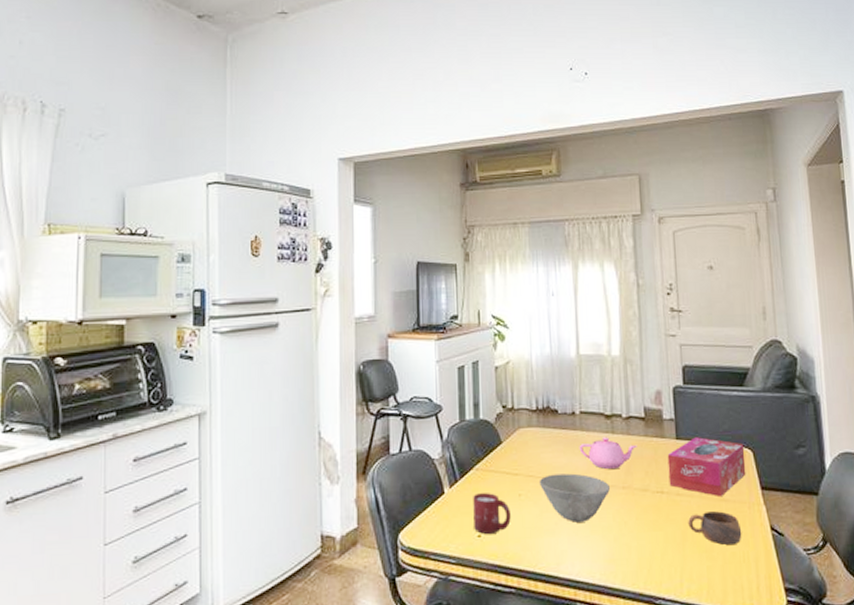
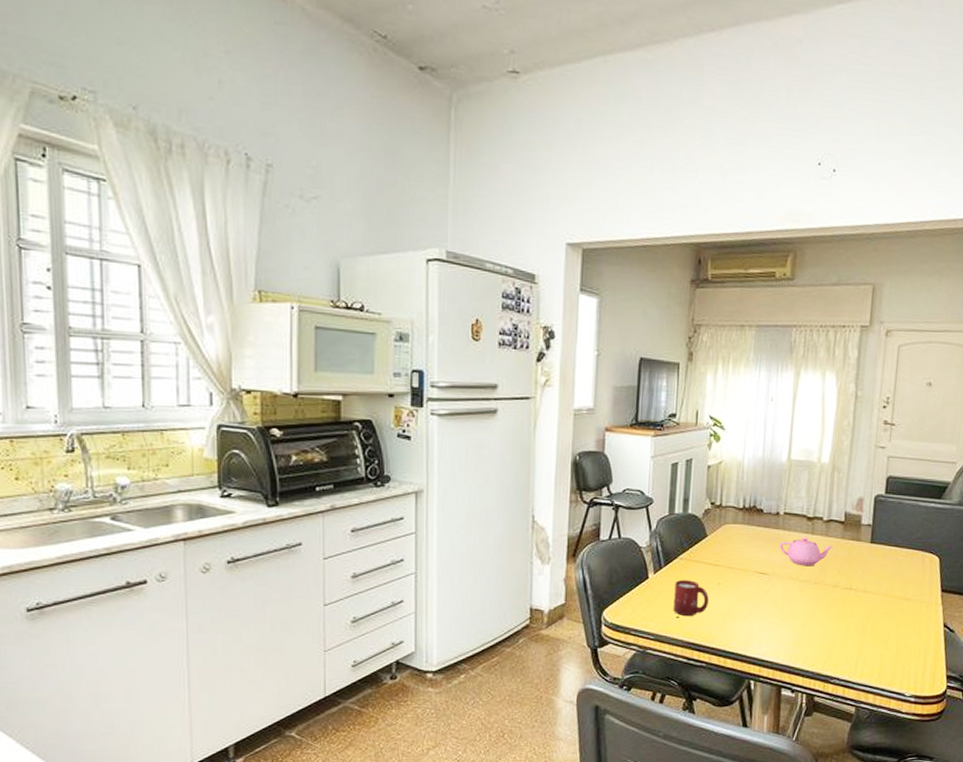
bowl: present [539,473,610,522] -> none [737,567,803,610]
tissue box: present [667,437,746,498] -> none [858,542,933,597]
cup: present [688,511,742,545] -> none [870,608,918,637]

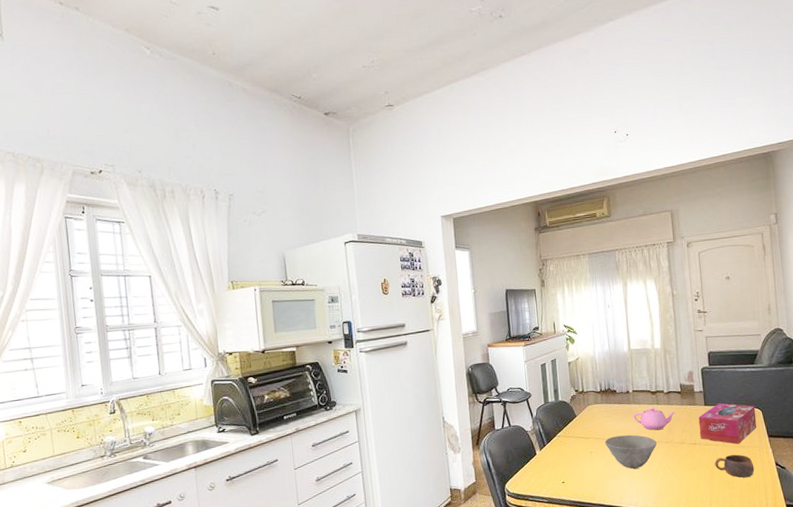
cup: present [673,580,709,615] -> none [557,452,586,481]
bowl: none [737,567,803,610] -> present [604,434,657,469]
tissue box: none [858,542,933,597] -> present [698,403,757,445]
cup: none [870,608,918,637] -> present [715,454,755,478]

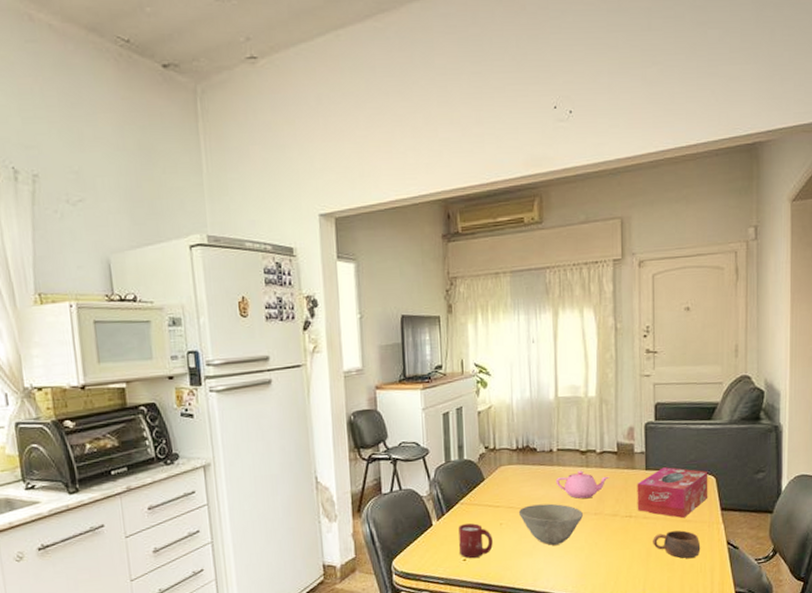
cup: none [557,452,586,481] -> present [458,523,493,558]

